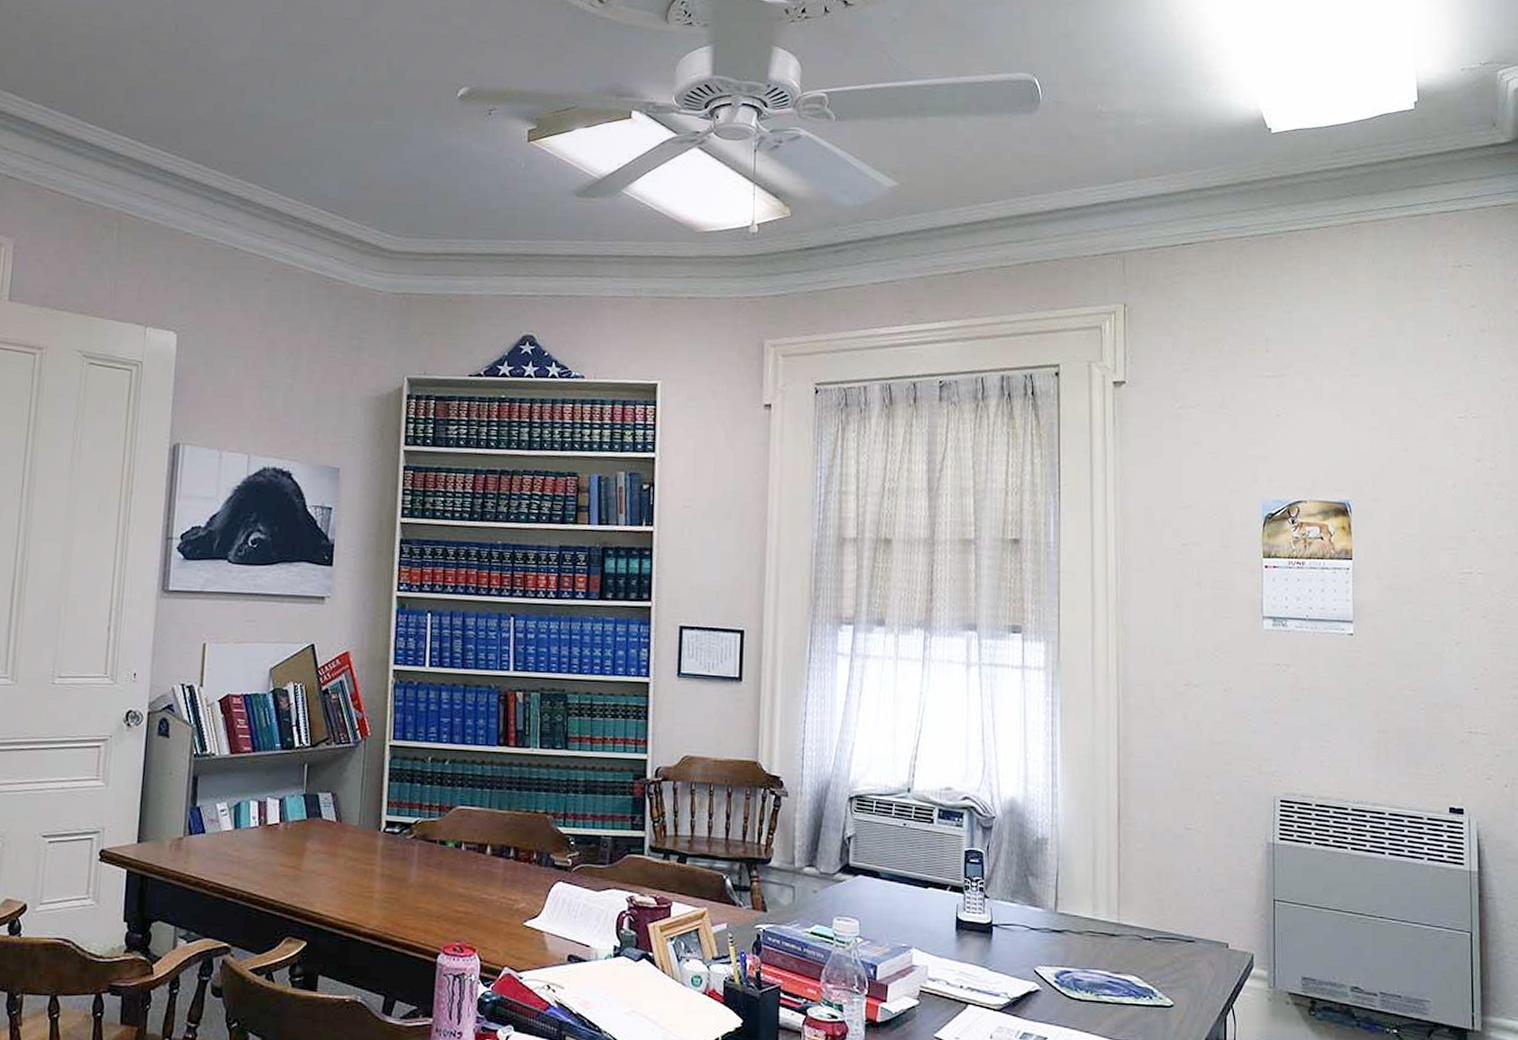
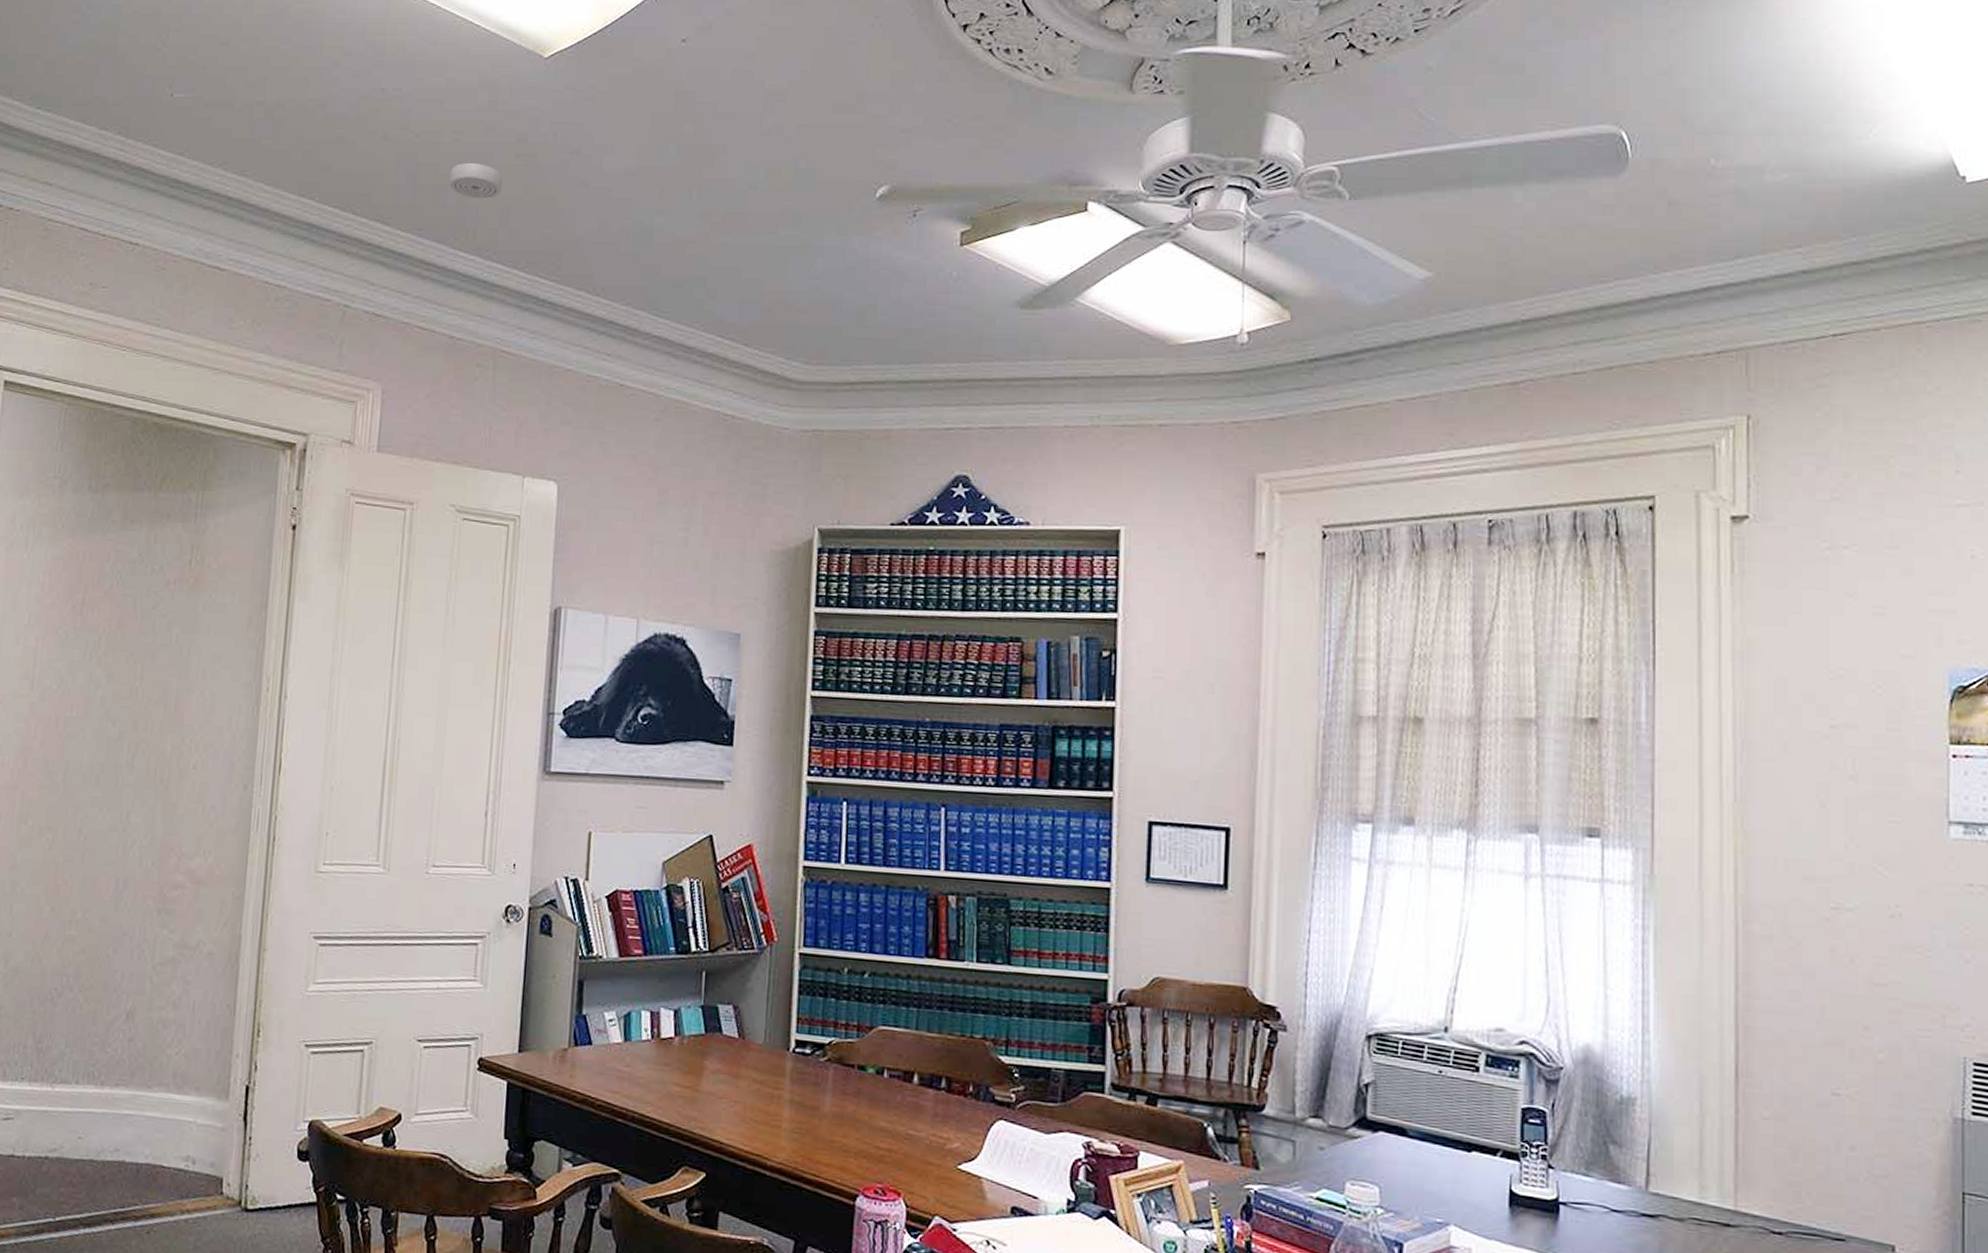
smoke detector: none [79,45,128,78] -> present [449,163,503,199]

